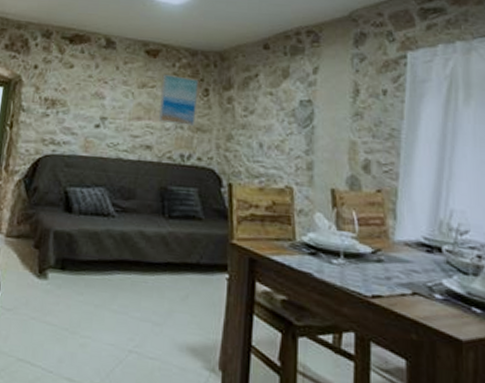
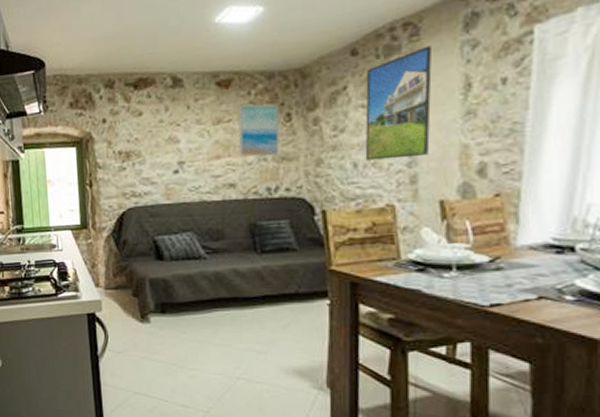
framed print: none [270,52,328,146] -> present [365,45,432,161]

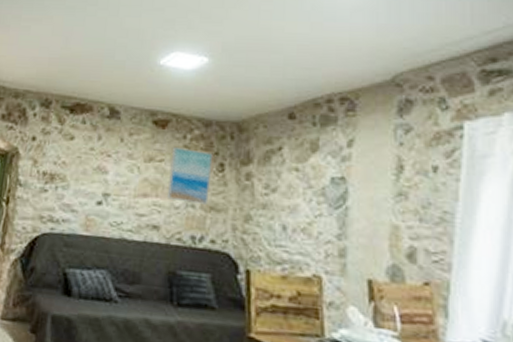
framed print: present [365,45,432,161] -> none [295,122,366,230]

